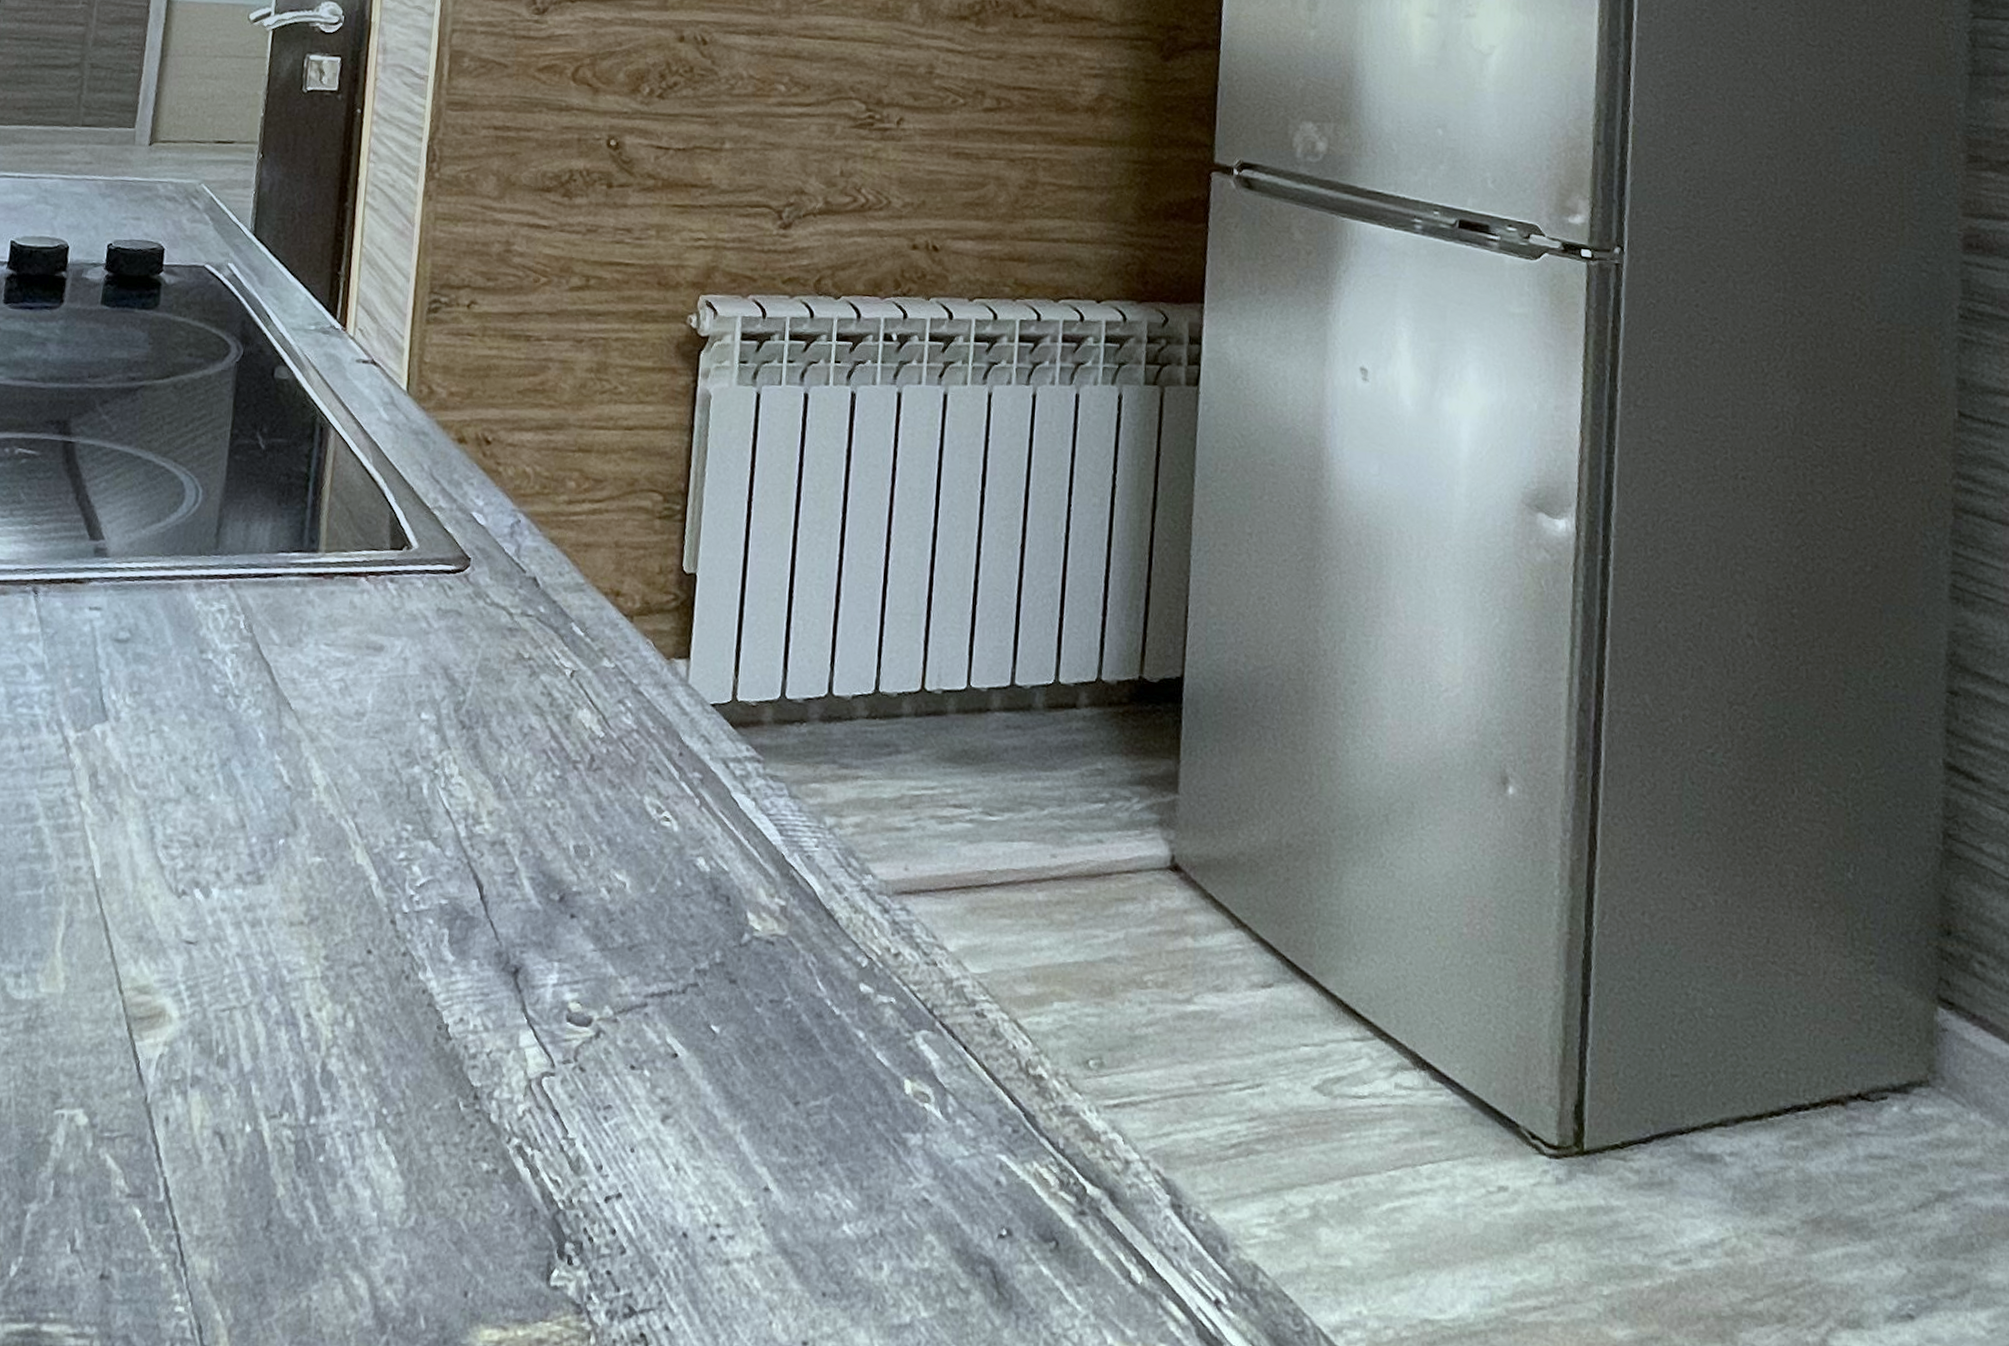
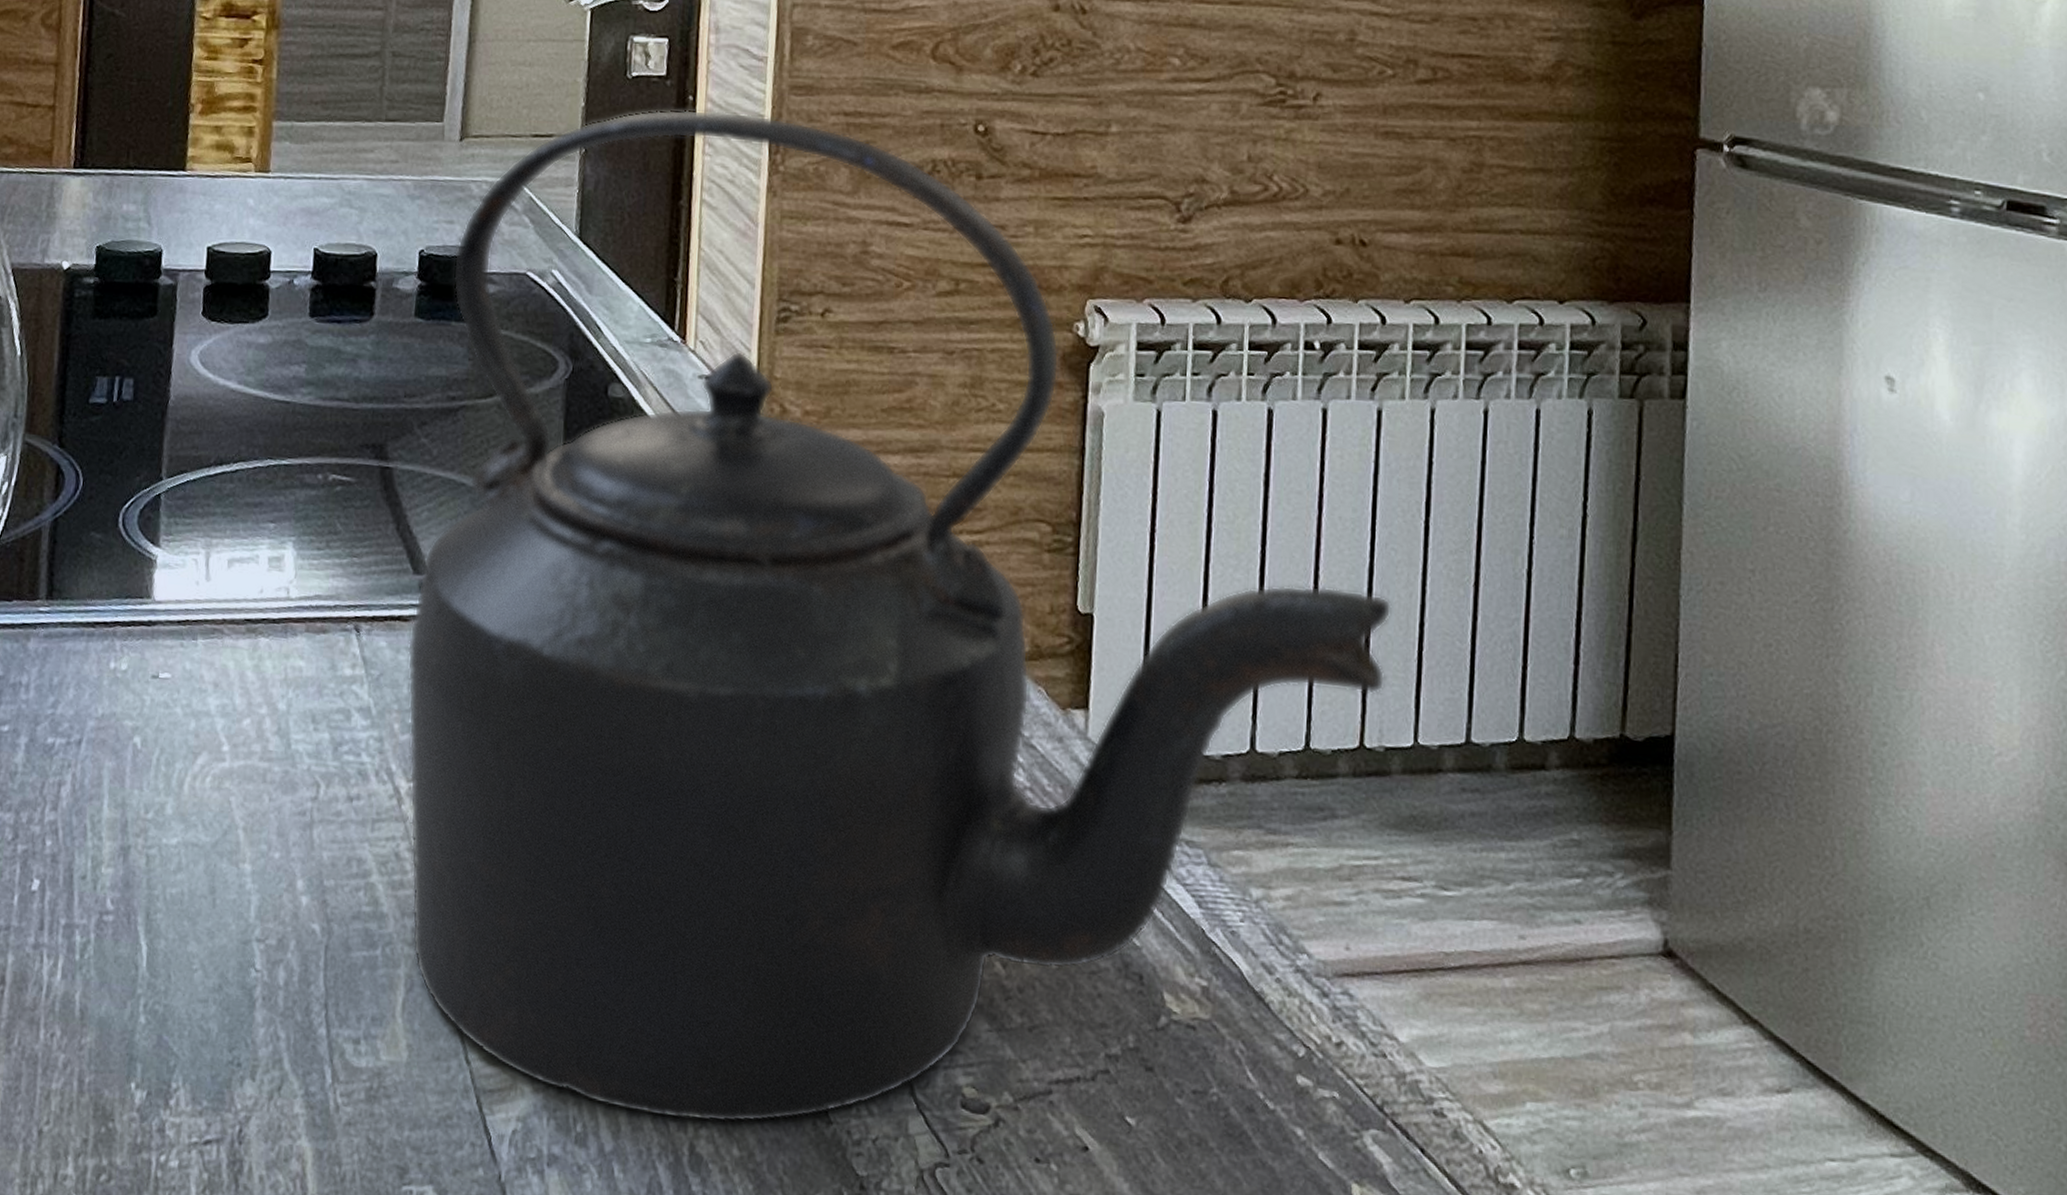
kettle: none [73,120,952,1042] -> present [407,109,1392,1124]

